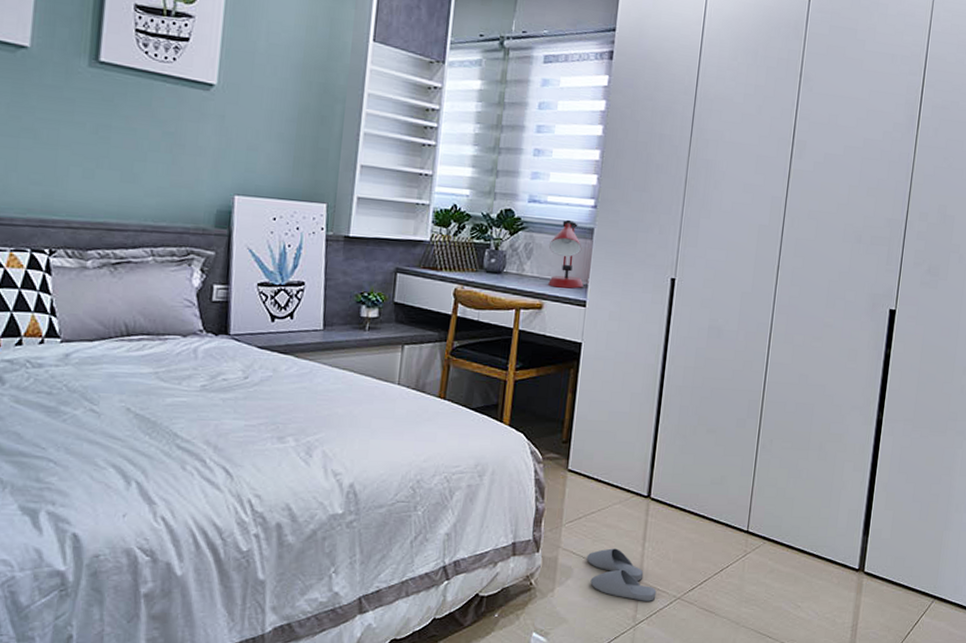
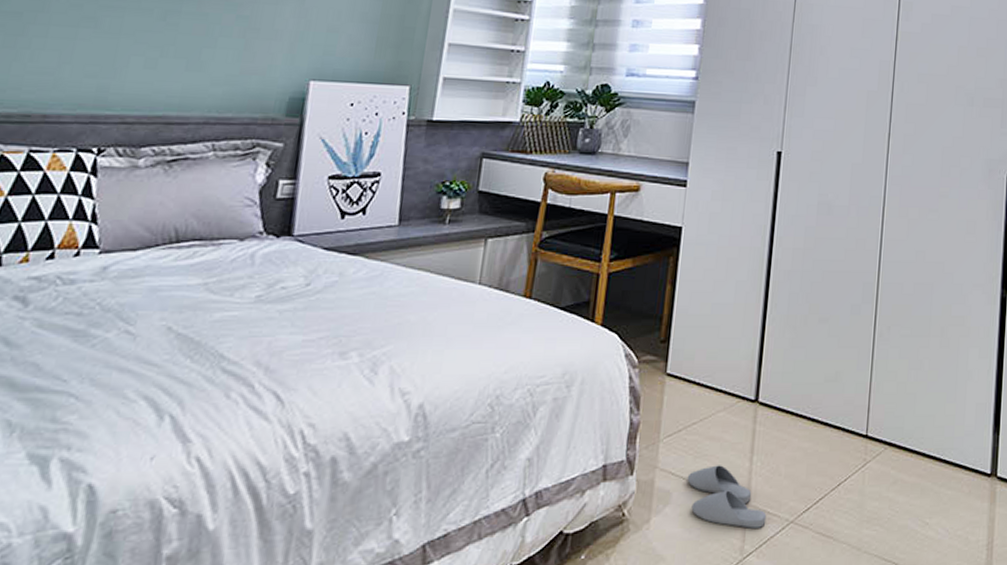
desk lamp: present [548,219,584,289] -> none [646,93,684,168]

